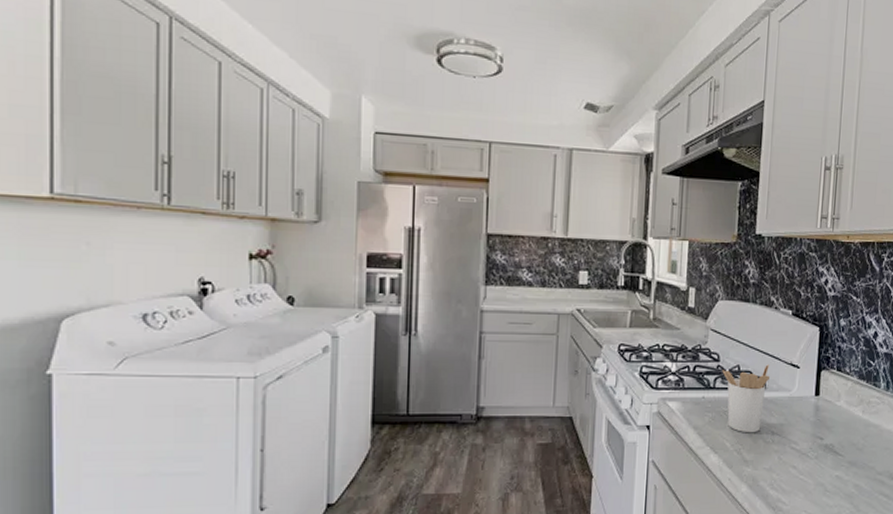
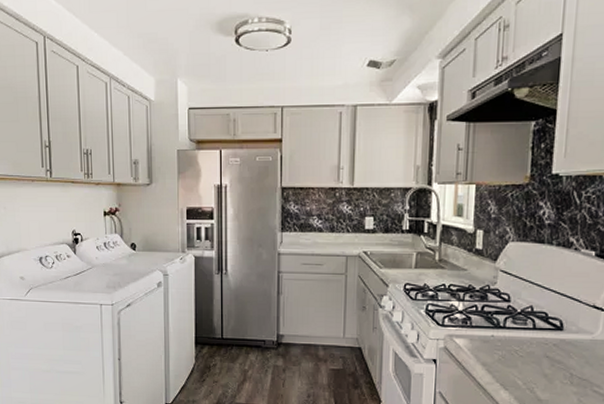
utensil holder: present [722,364,769,433] -> none [513,306,568,374]

